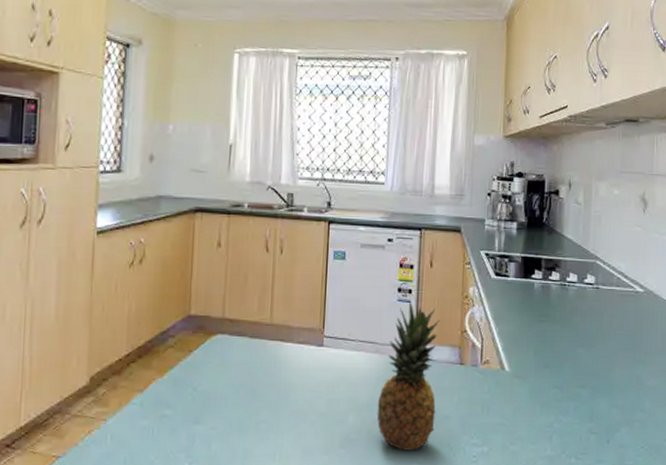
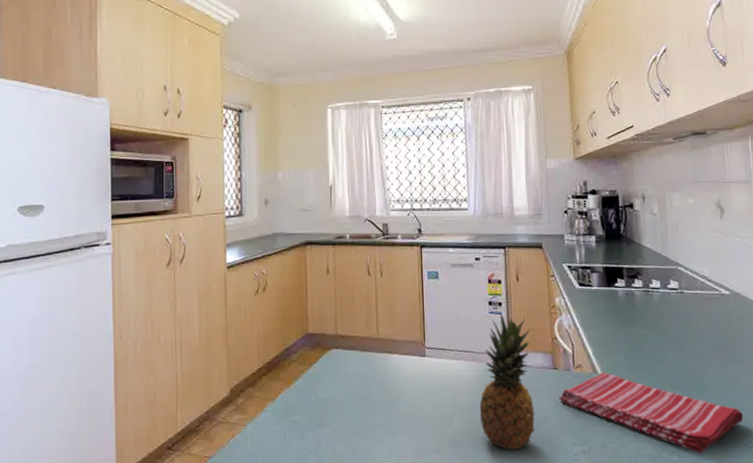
dish towel: none [462,370,644,456] -> present [559,373,744,454]

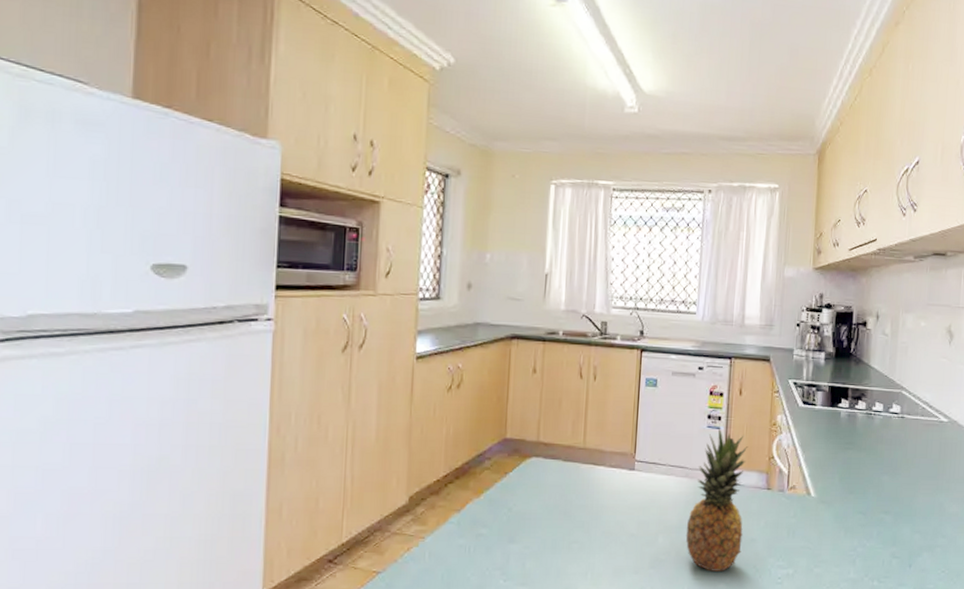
dish towel: present [559,373,744,454] -> none [769,495,945,579]

